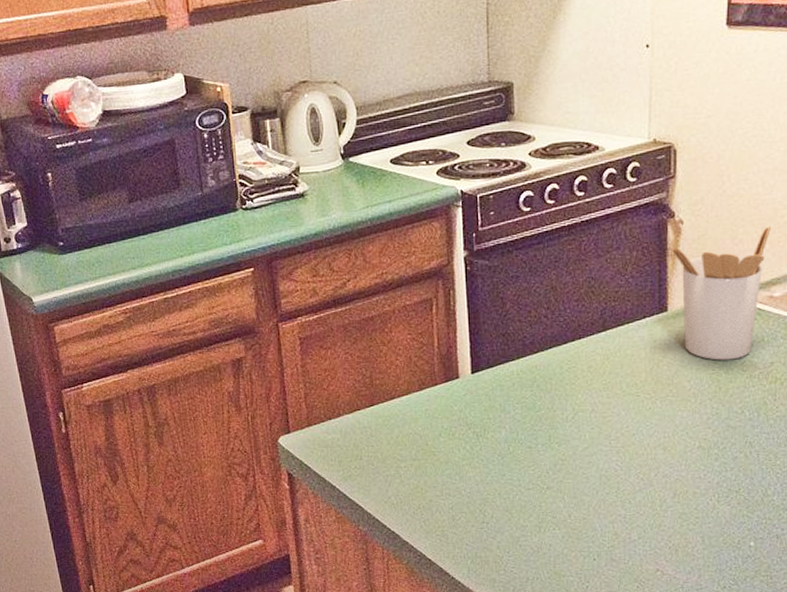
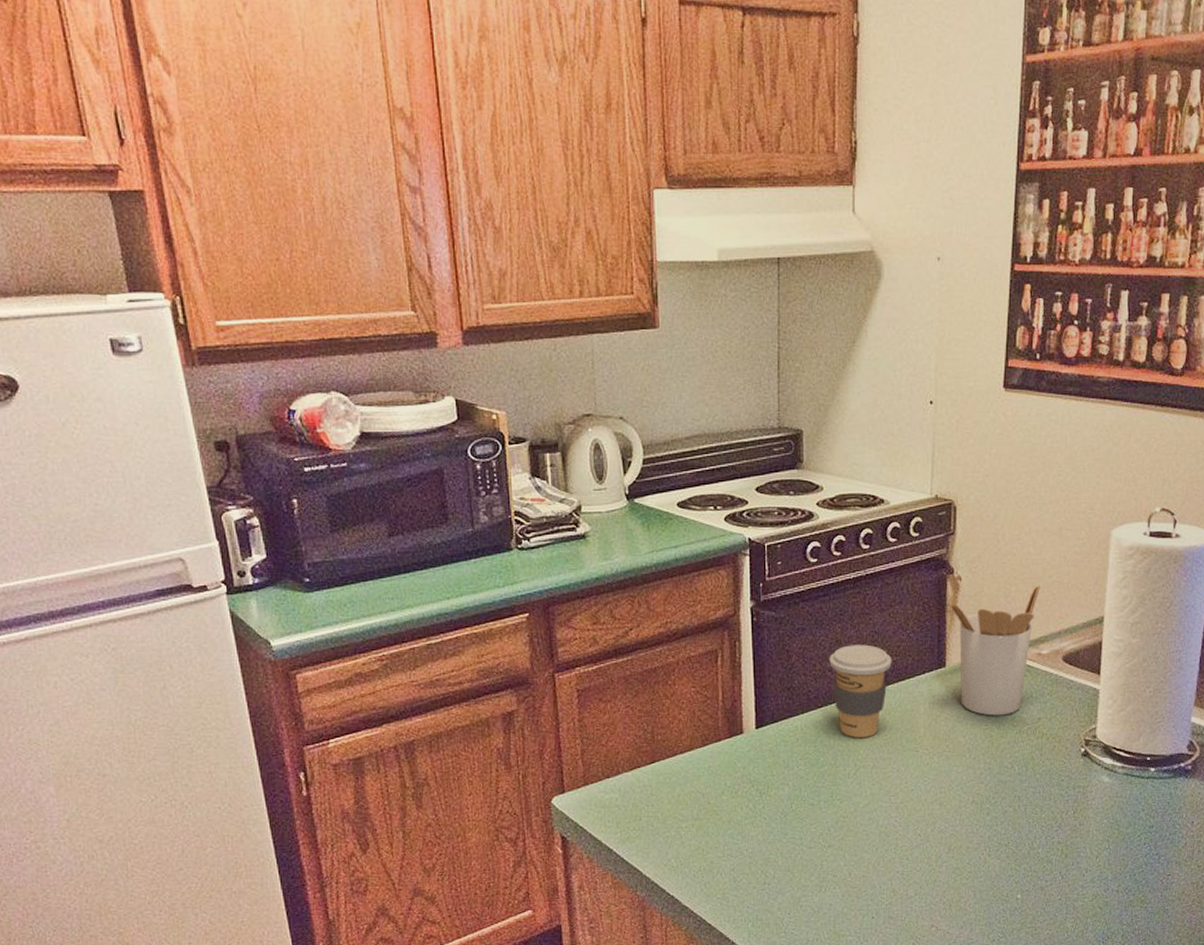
coffee cup: none [544,290,610,382] -> present [829,644,892,738]

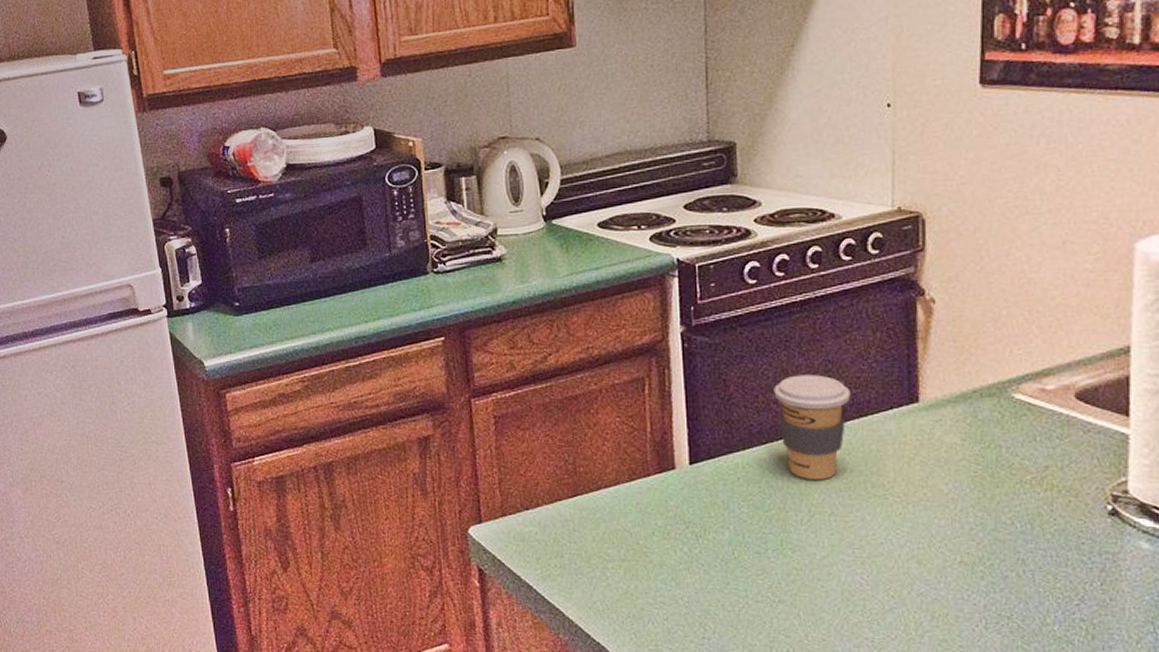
utensil holder: present [948,584,1040,716] -> none [919,307,1040,461]

